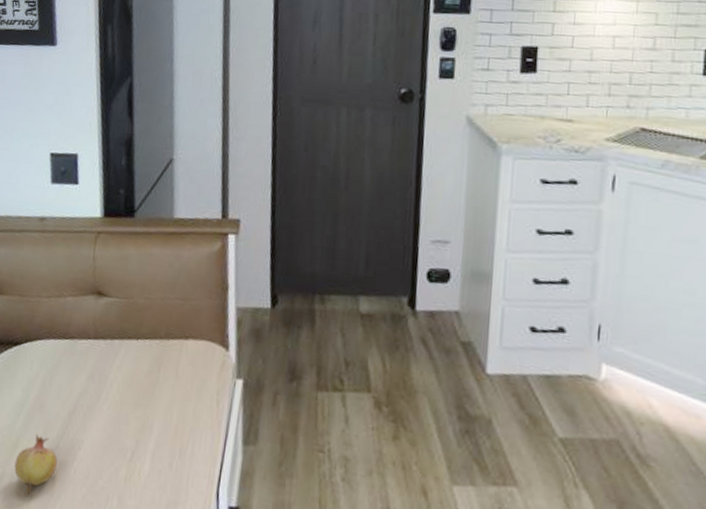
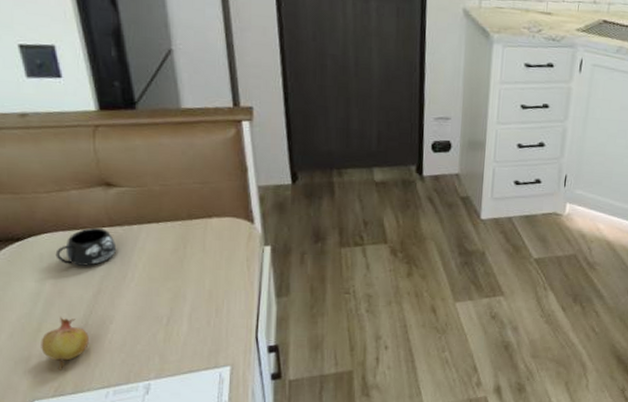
mug: none [43,338,97,380] -> present [55,228,116,266]

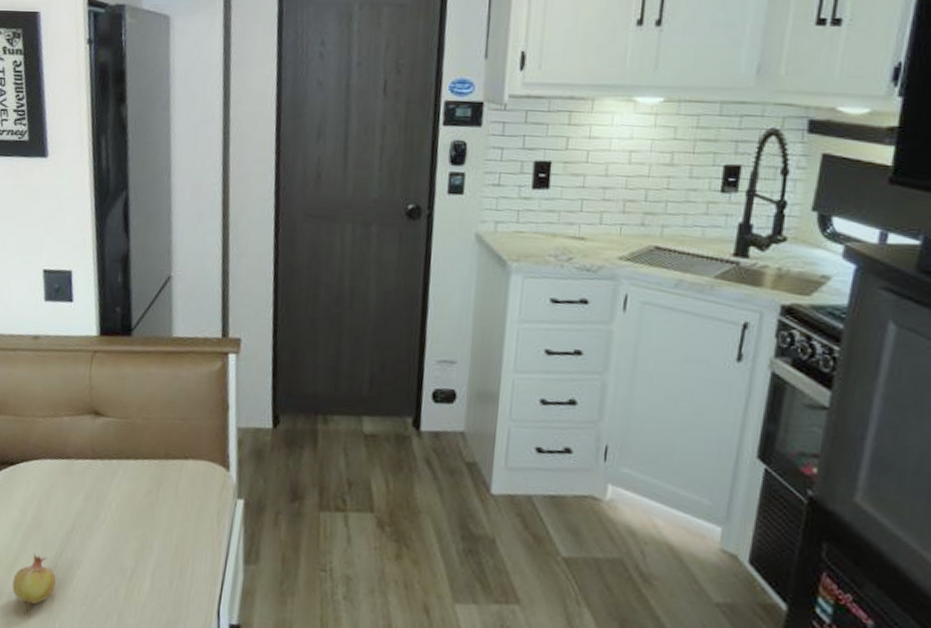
mug: present [55,228,116,266] -> none [40,458,95,500]

